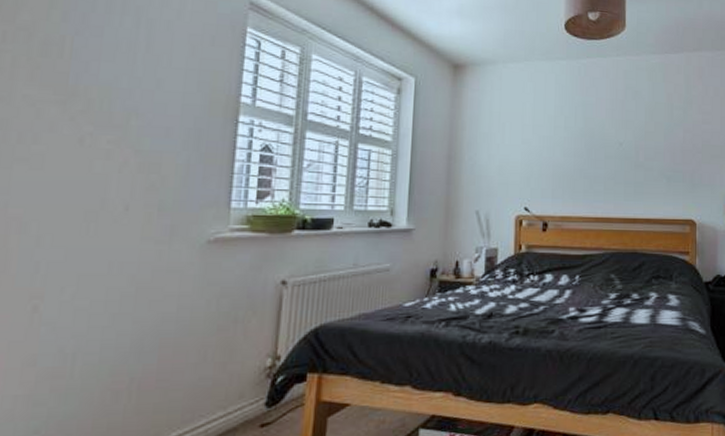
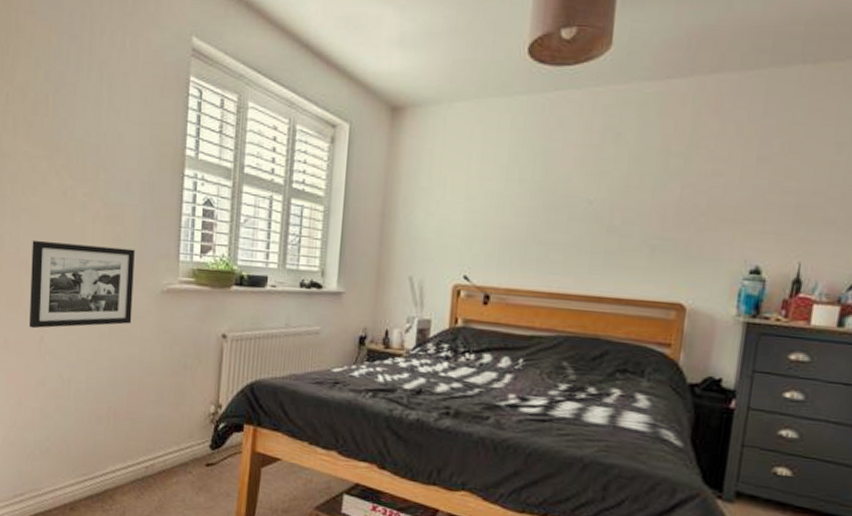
picture frame: none [17,193,174,297] -> present [29,239,135,329]

